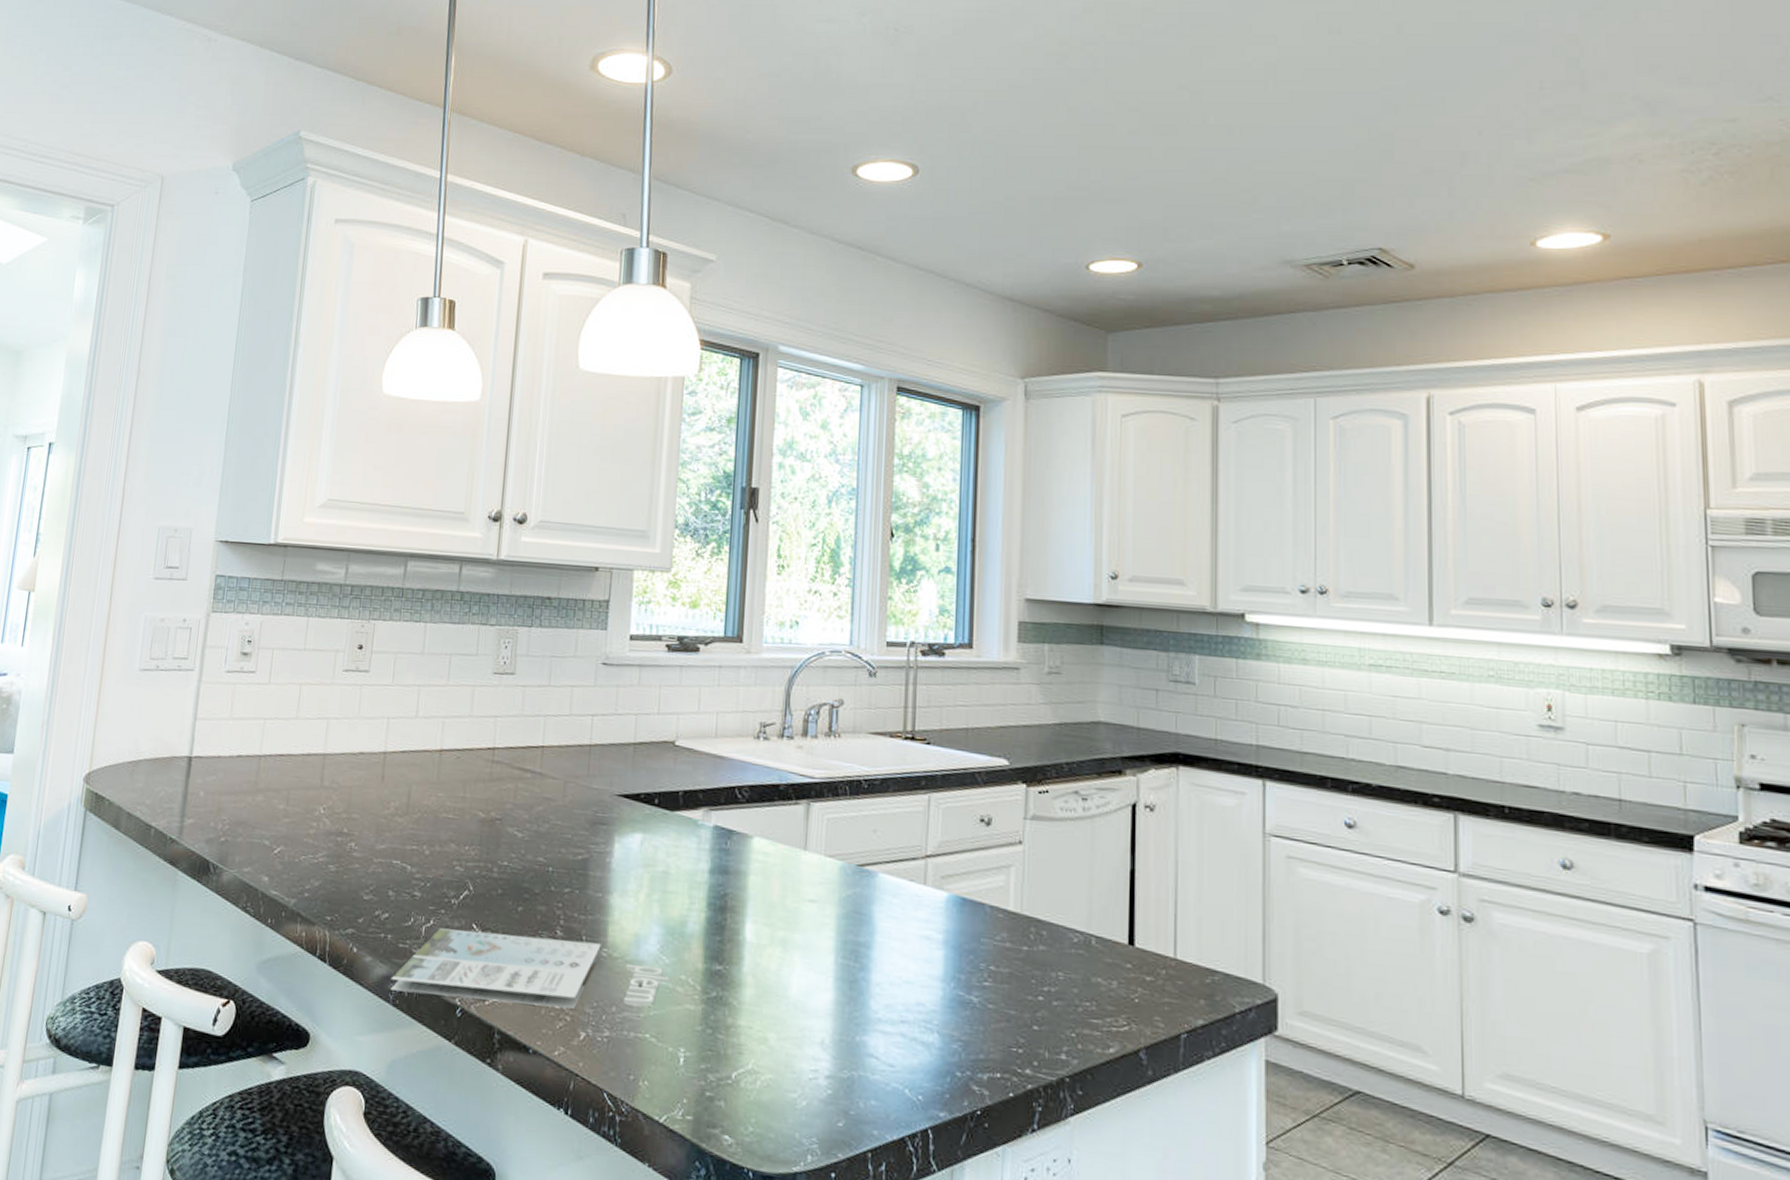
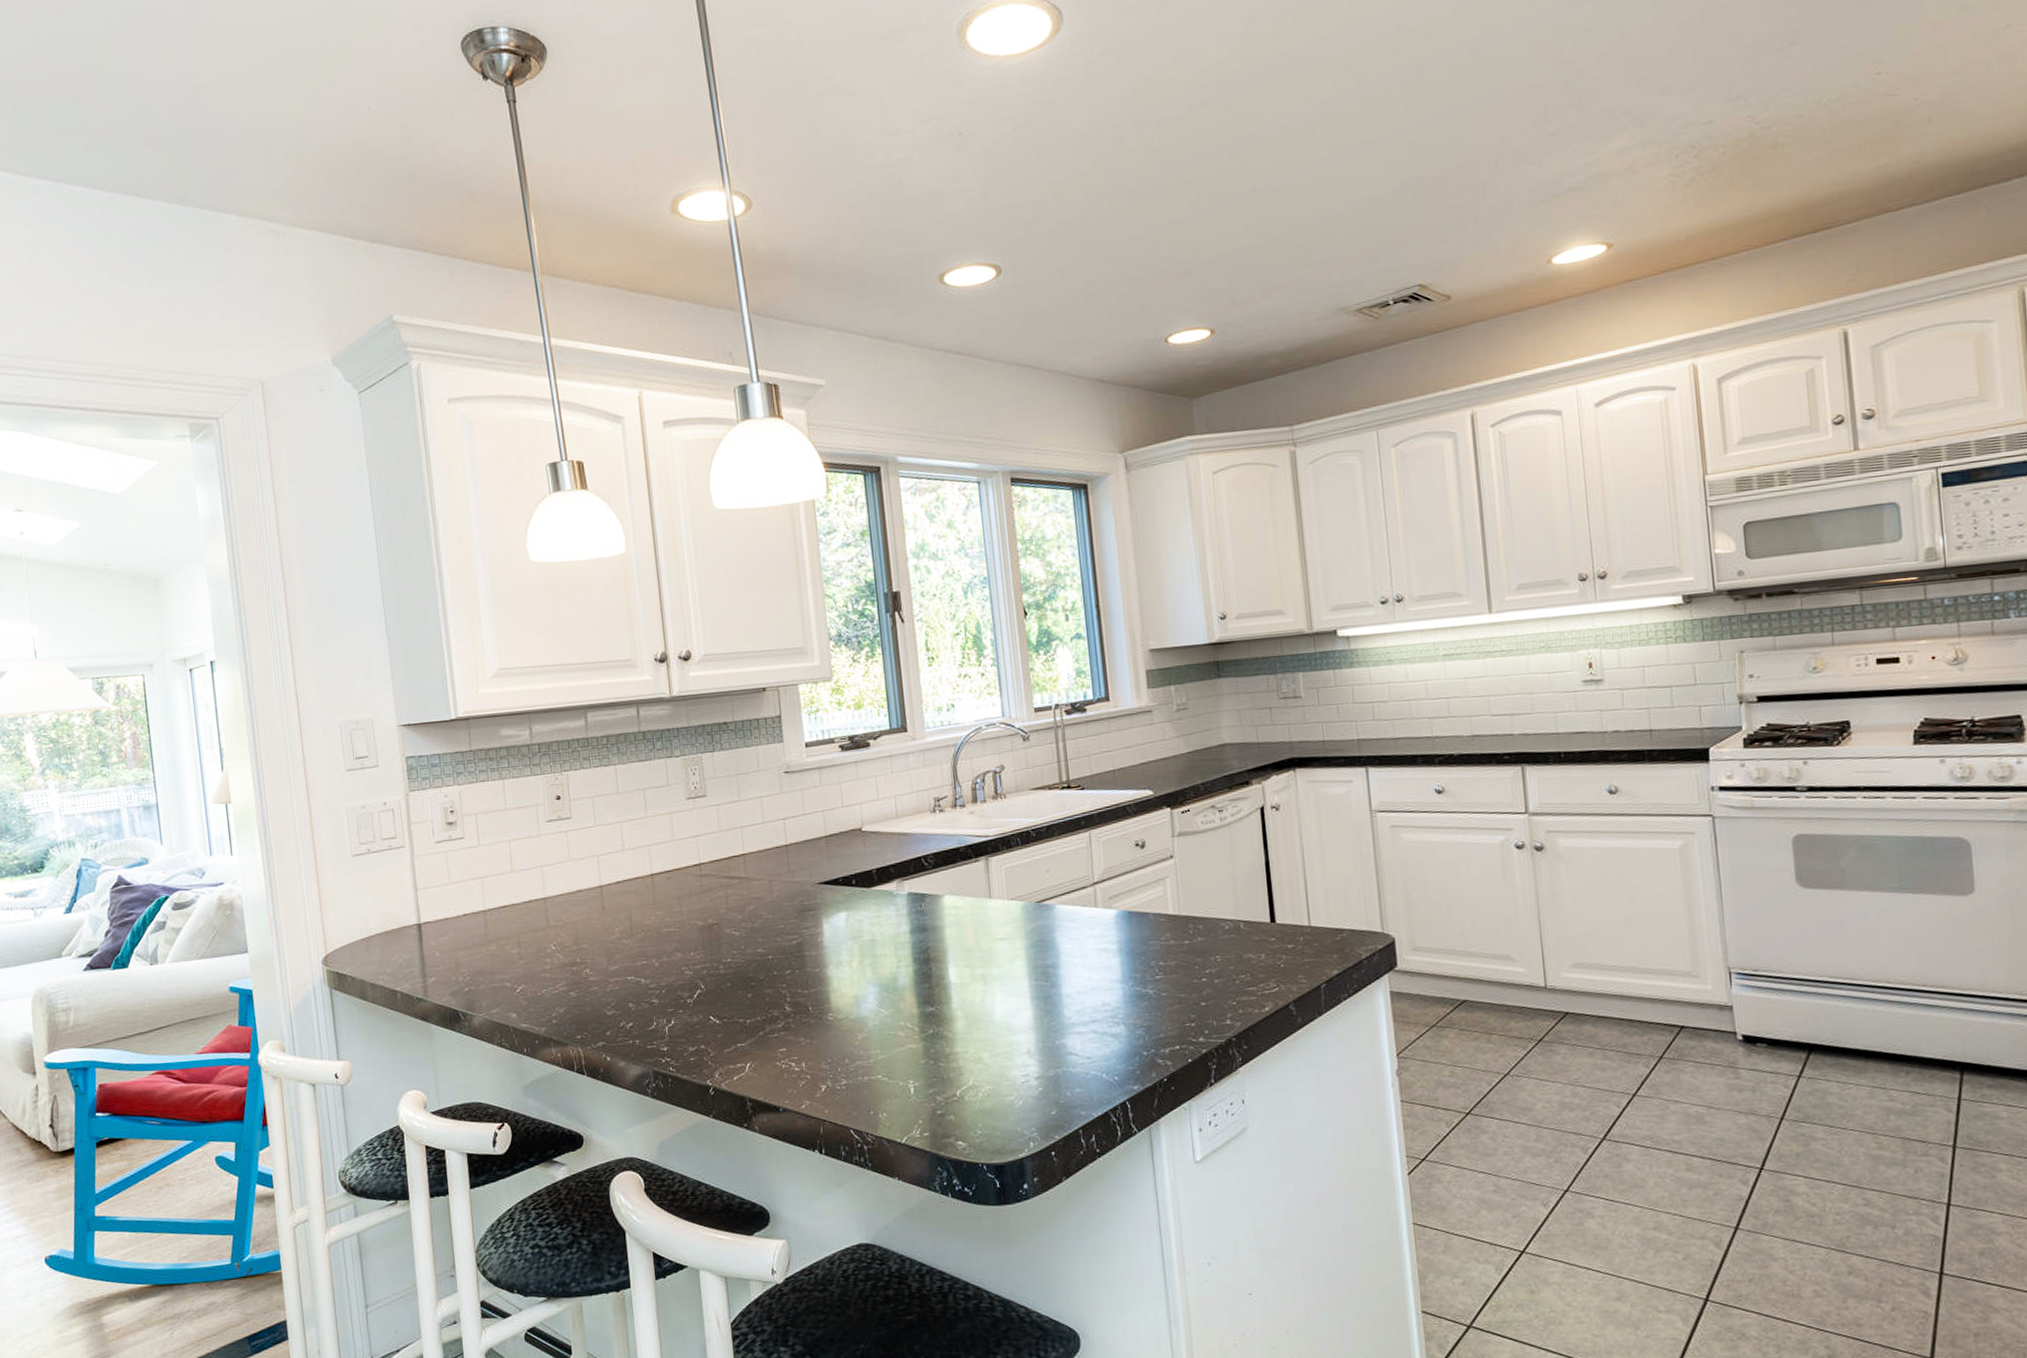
magazine: present [390,928,670,1009] -> none [645,1010,891,1085]

